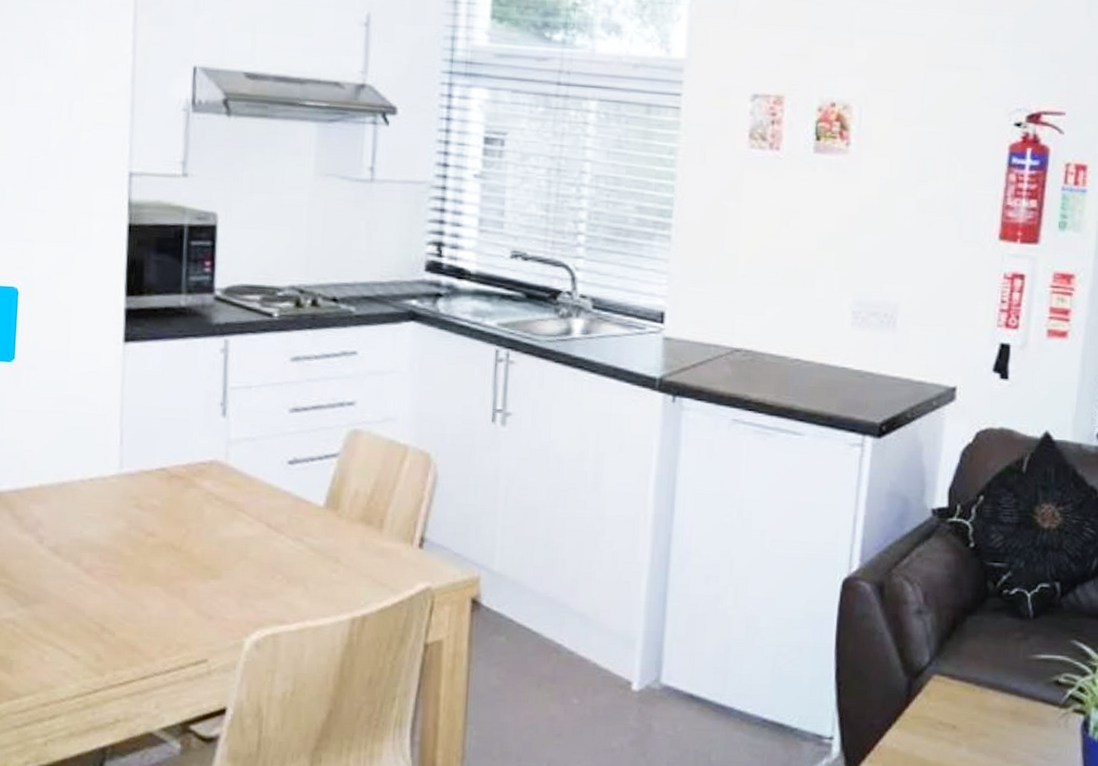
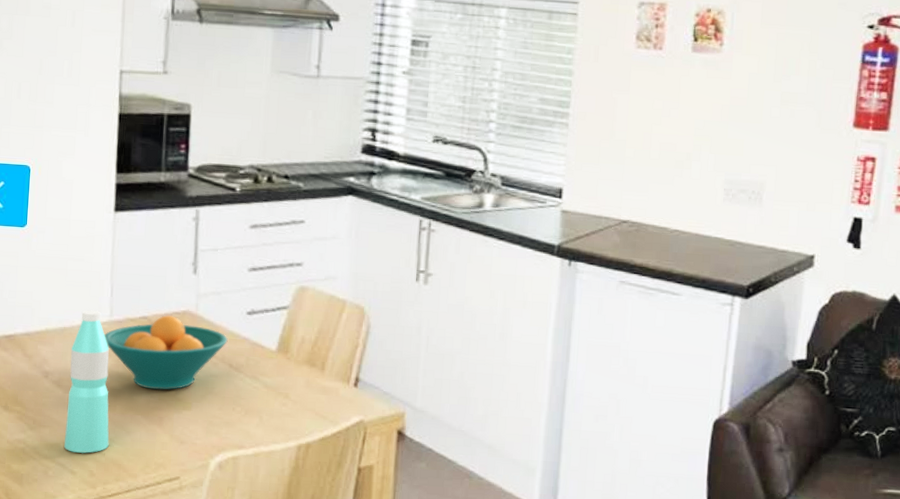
water bottle: none [64,461,120,634] -> present [64,310,109,453]
fruit bowl: none [112,465,265,556] -> present [104,314,228,391]

